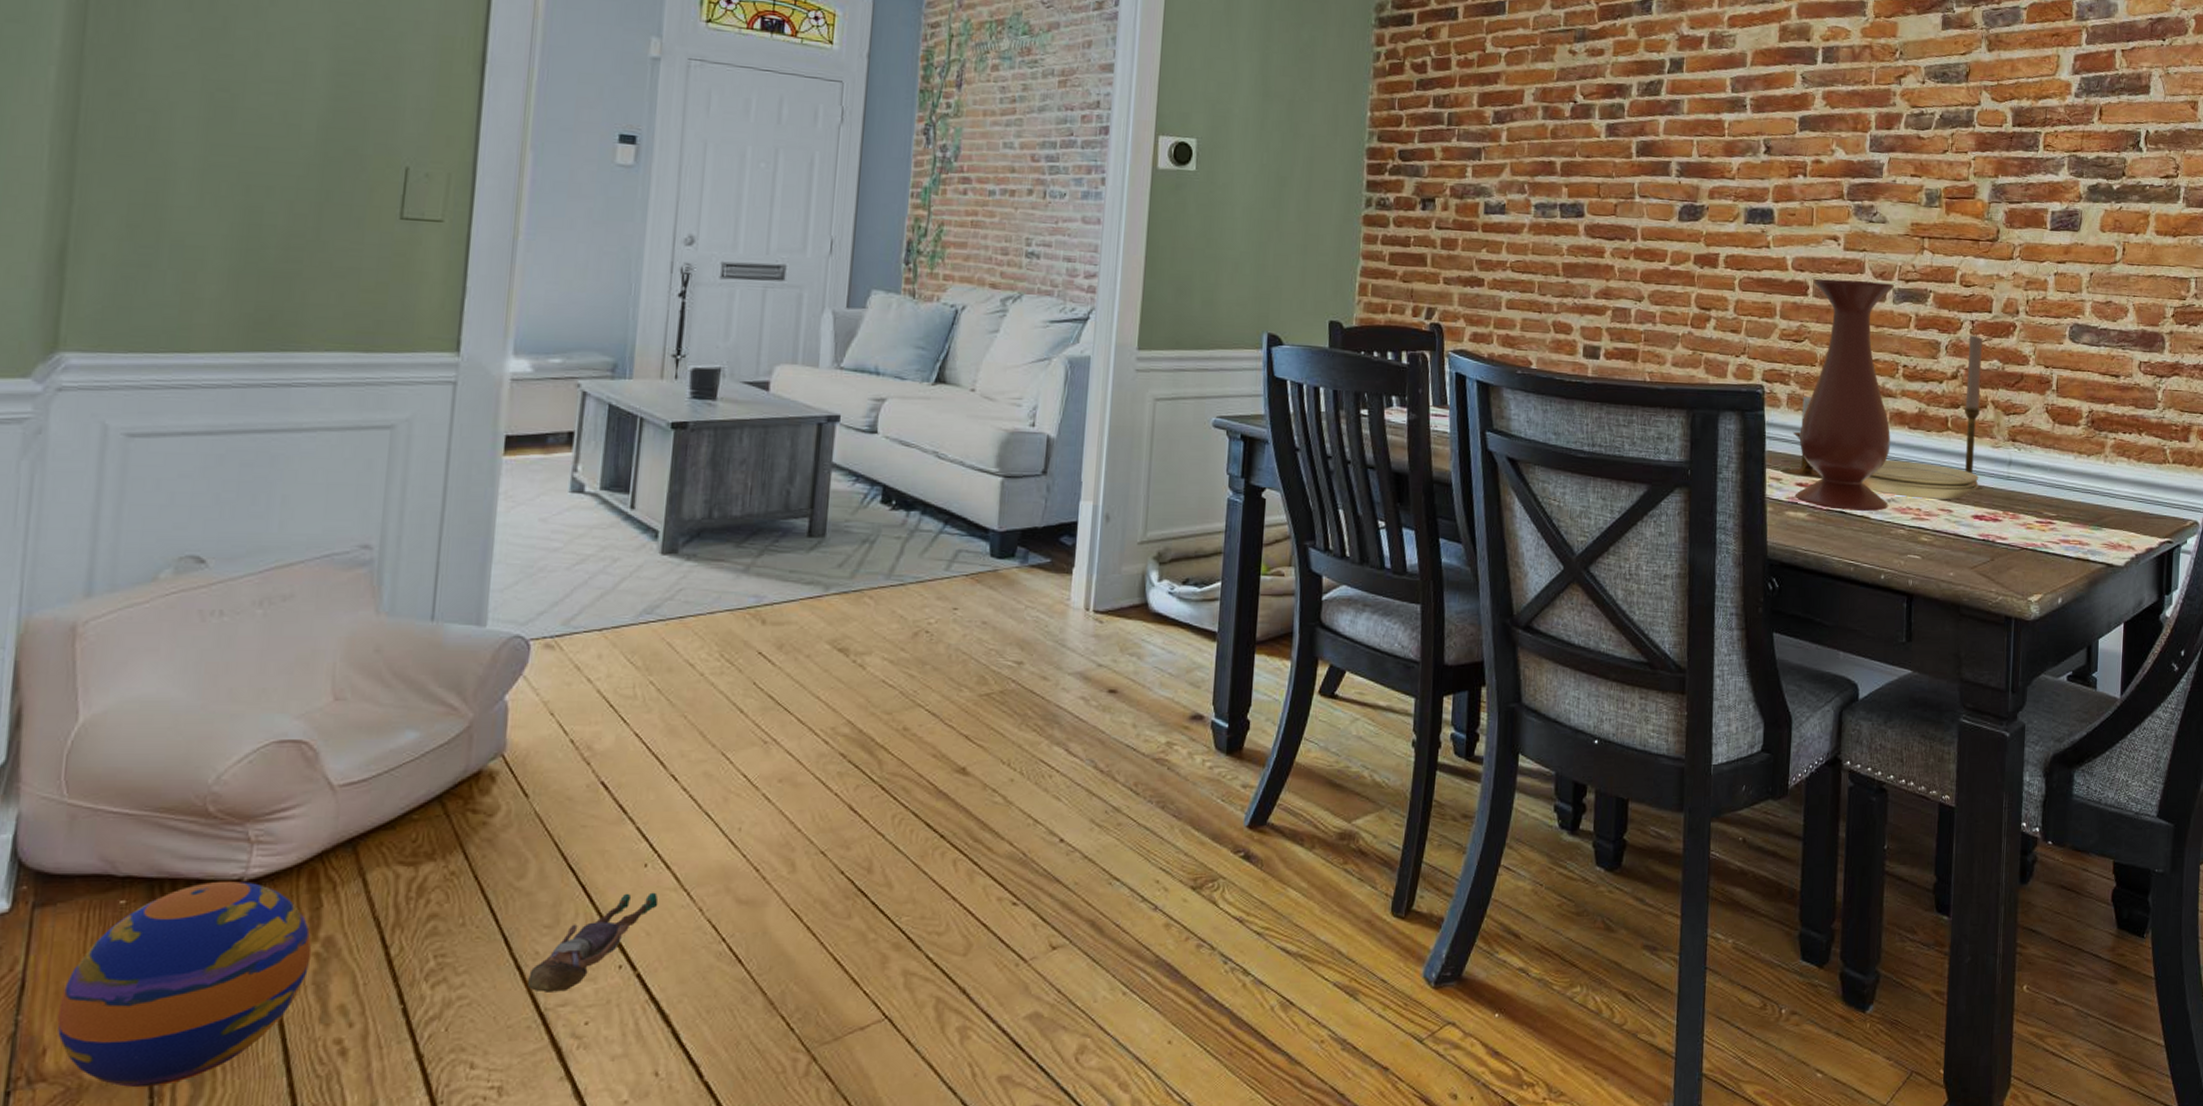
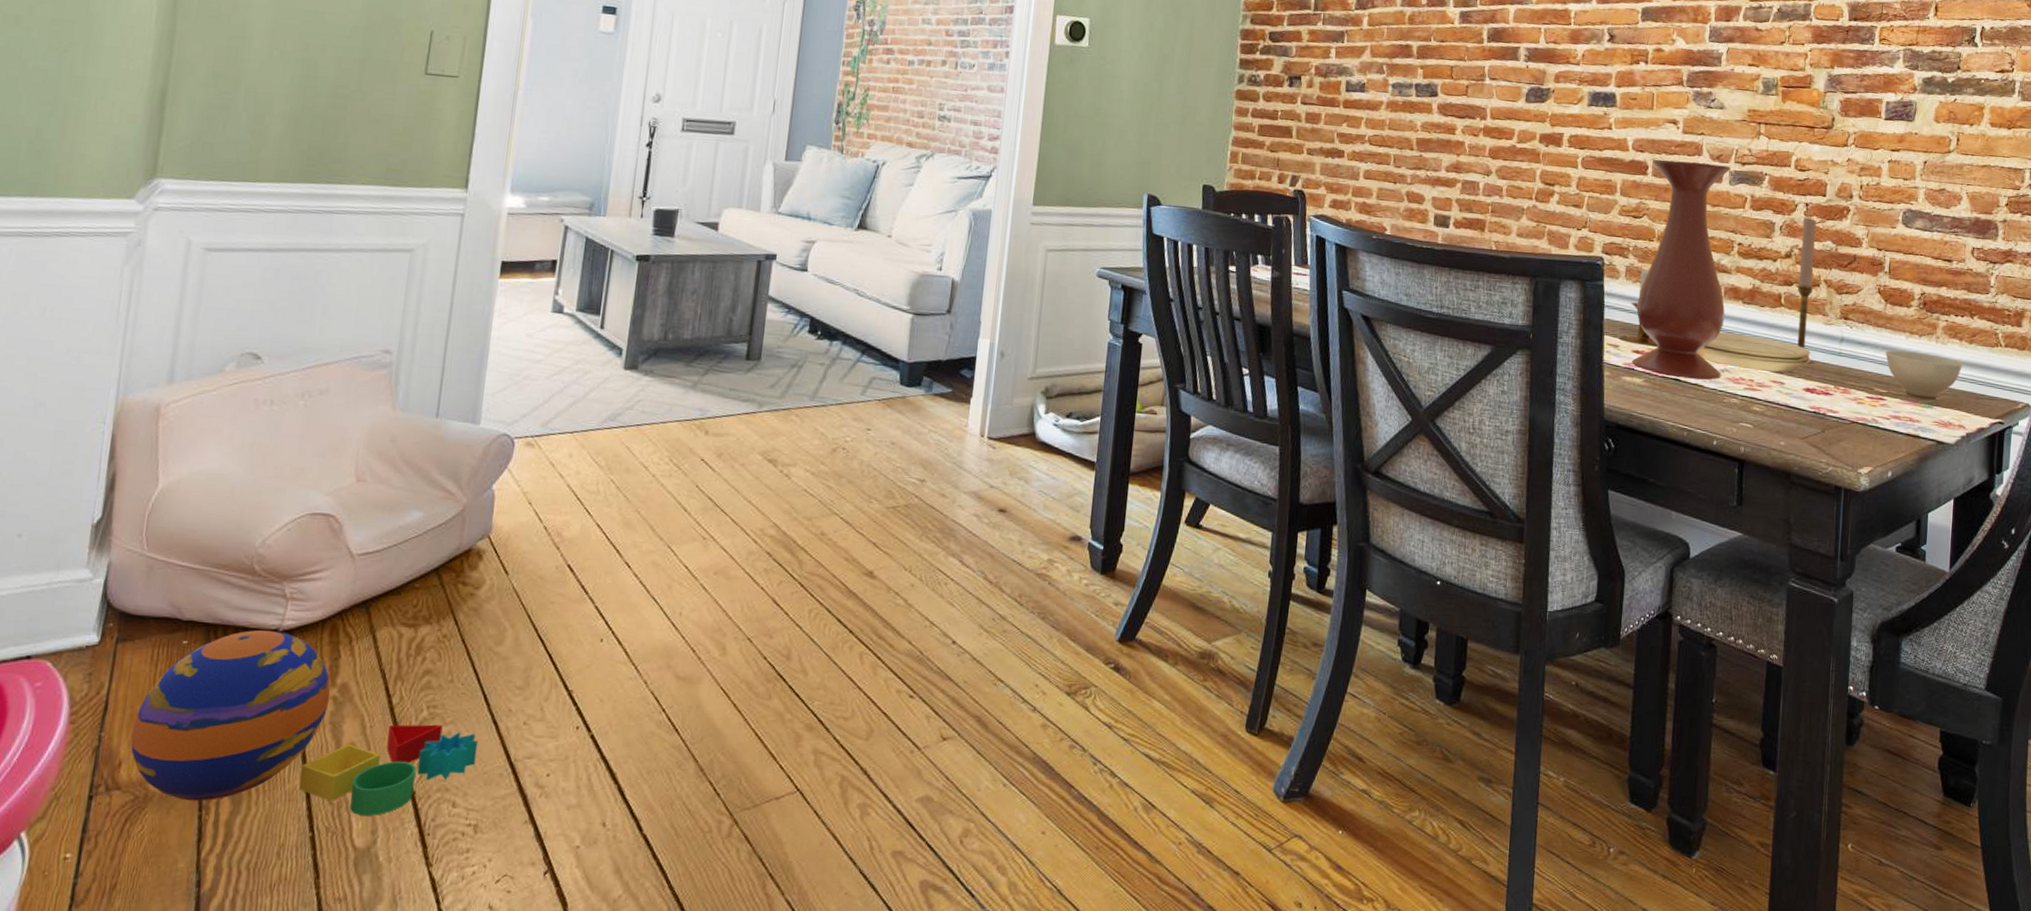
toy blocks: none [276,975,499,1087] -> present [299,724,478,816]
doll: present [528,892,659,992] -> none [501,663,611,746]
bowl: none [2054,471,2132,522] -> present [1885,350,1963,400]

